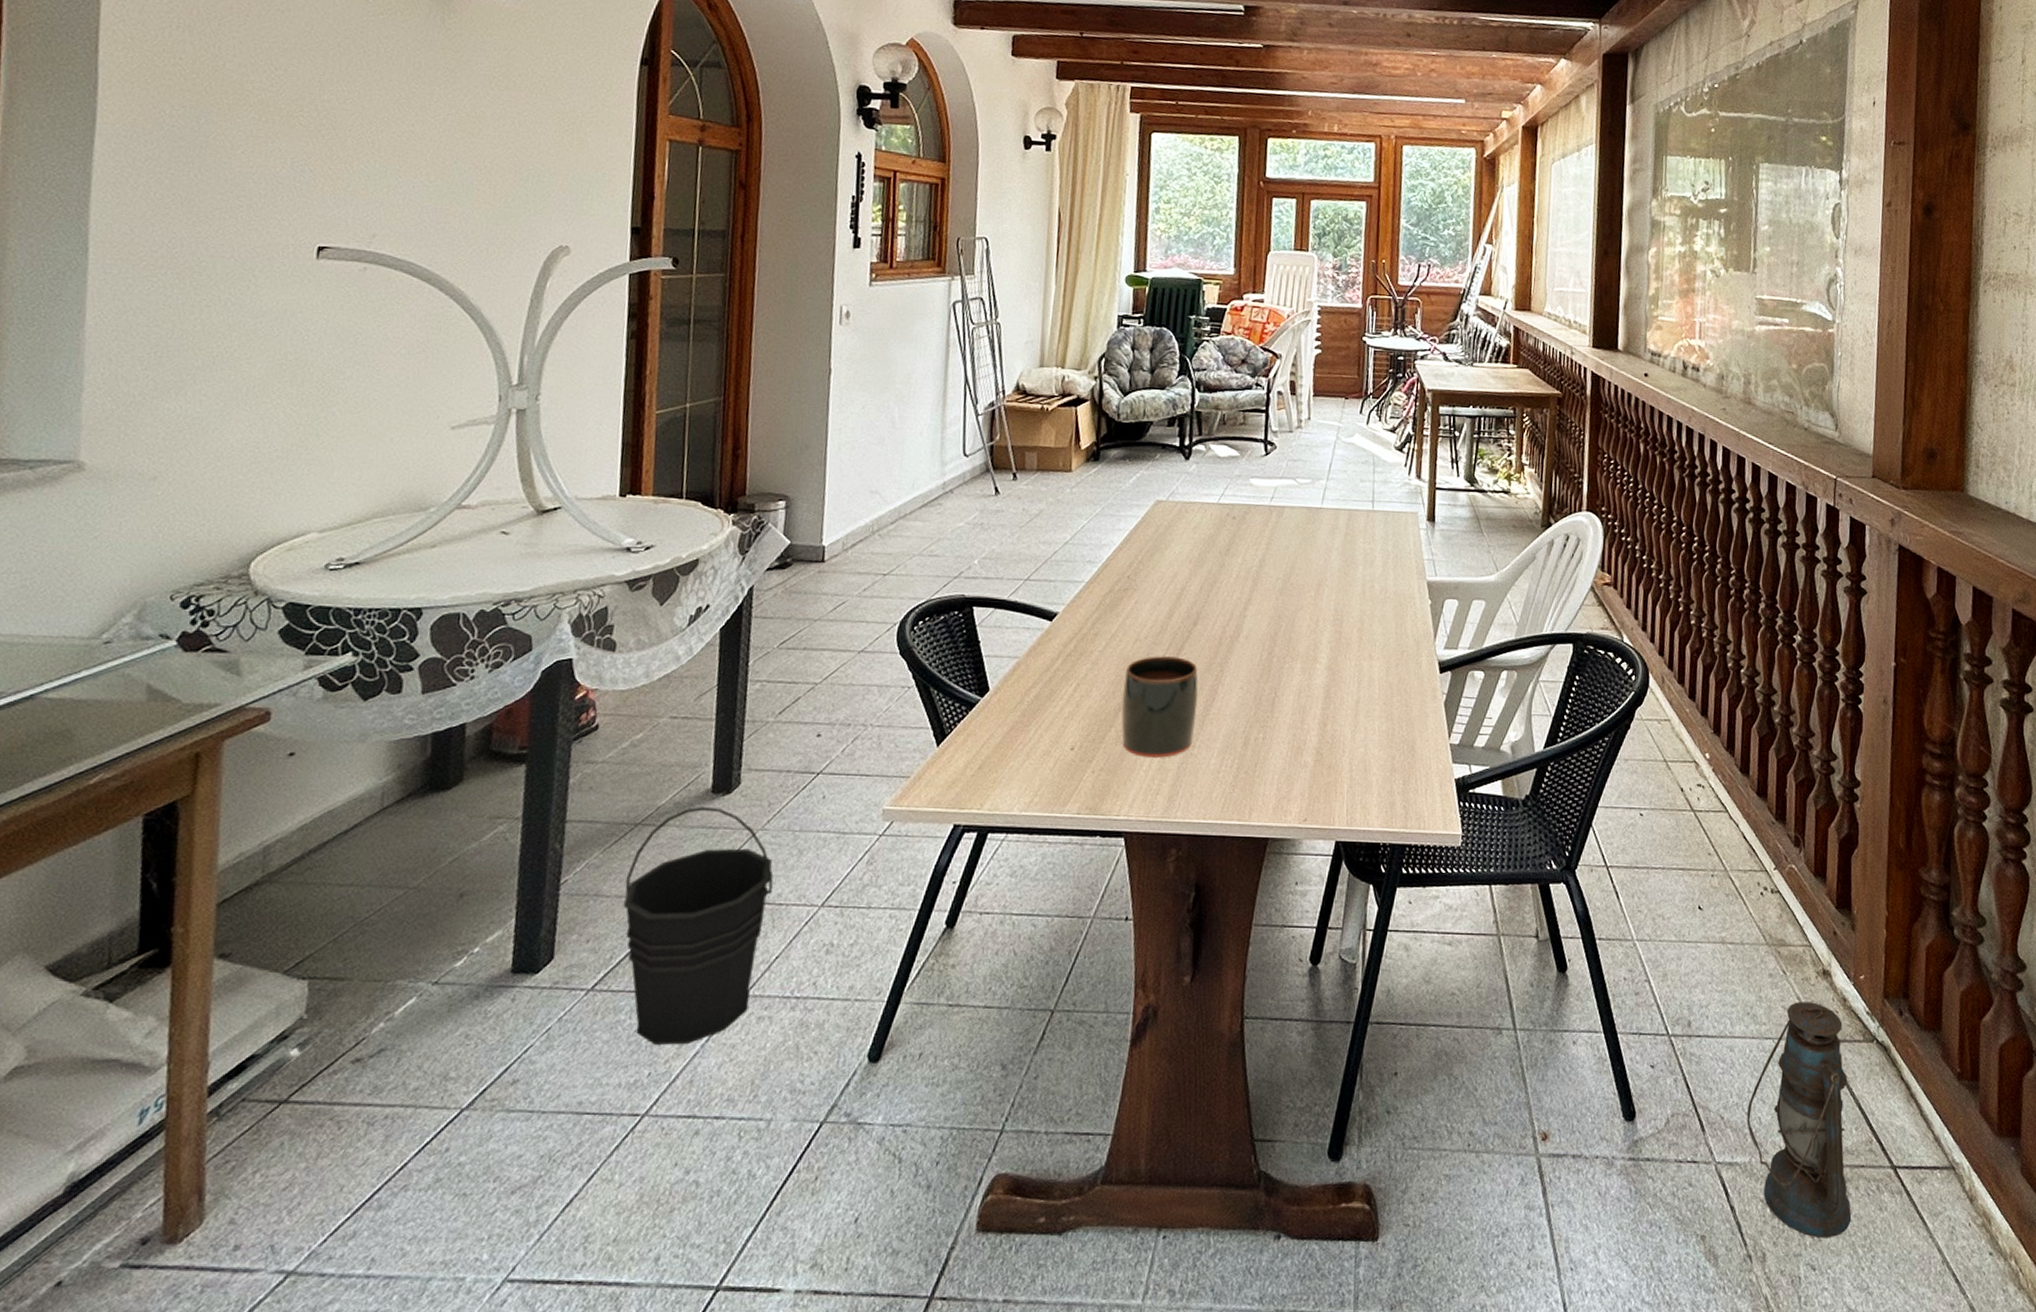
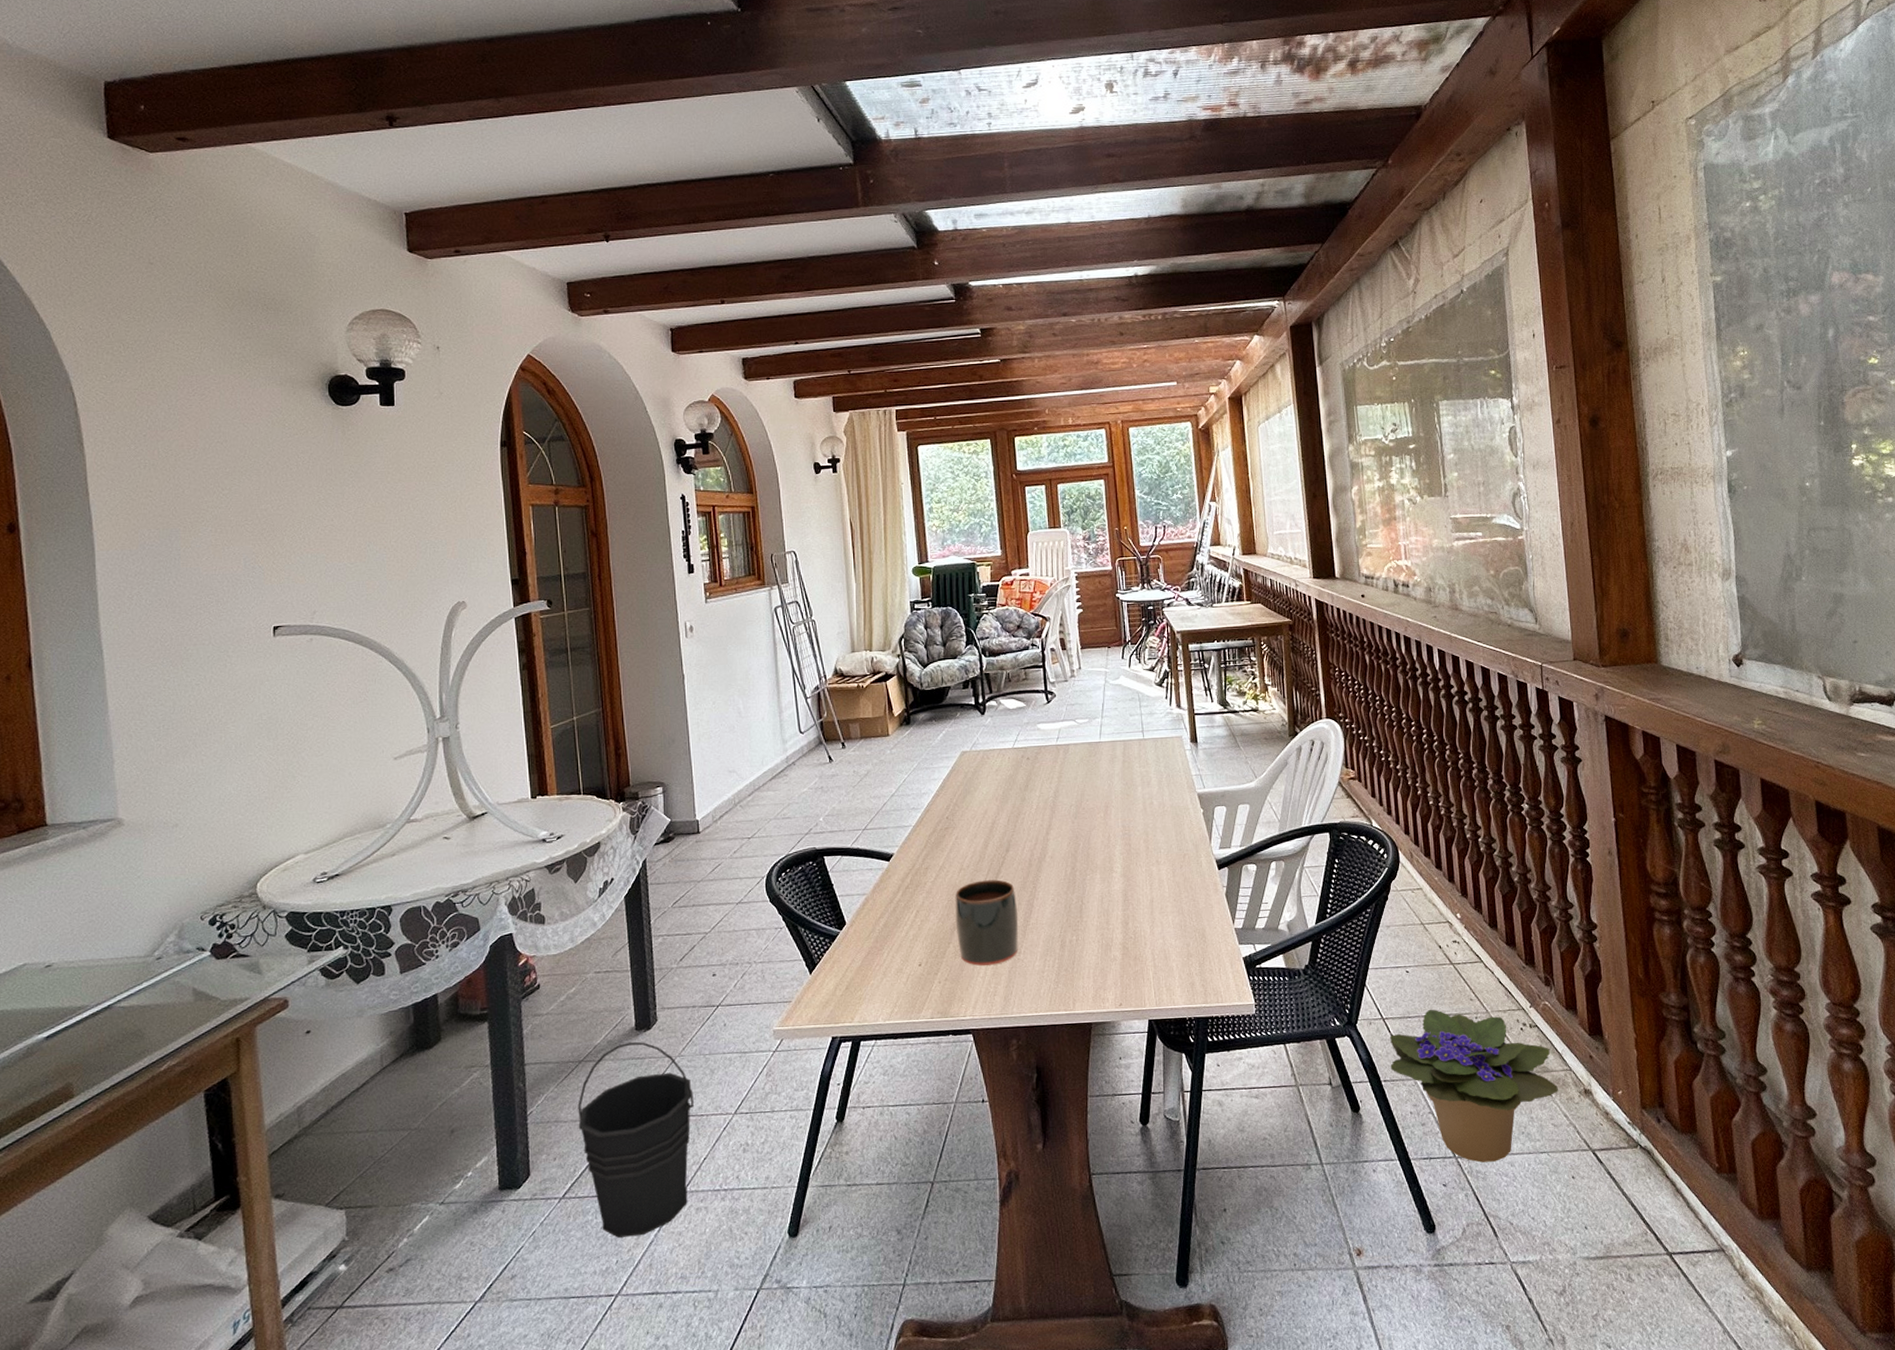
potted flower: none [1608,860,1795,1044] -> present [1389,1009,1559,1163]
lantern: present [1746,1002,1852,1238] -> none [1533,1118,1637,1320]

